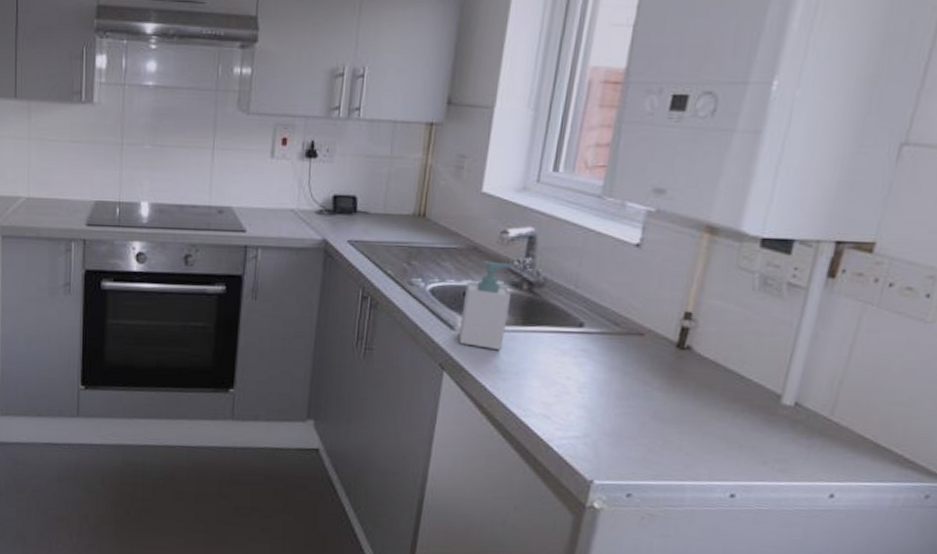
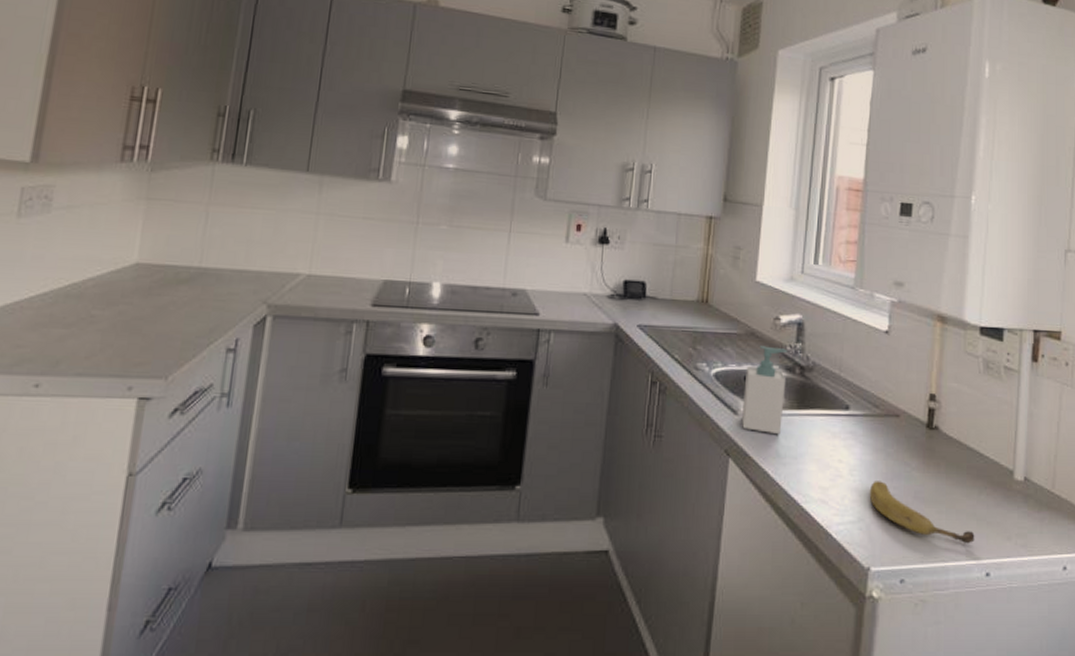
fruit: none [599,399,722,466] -> present [869,481,975,544]

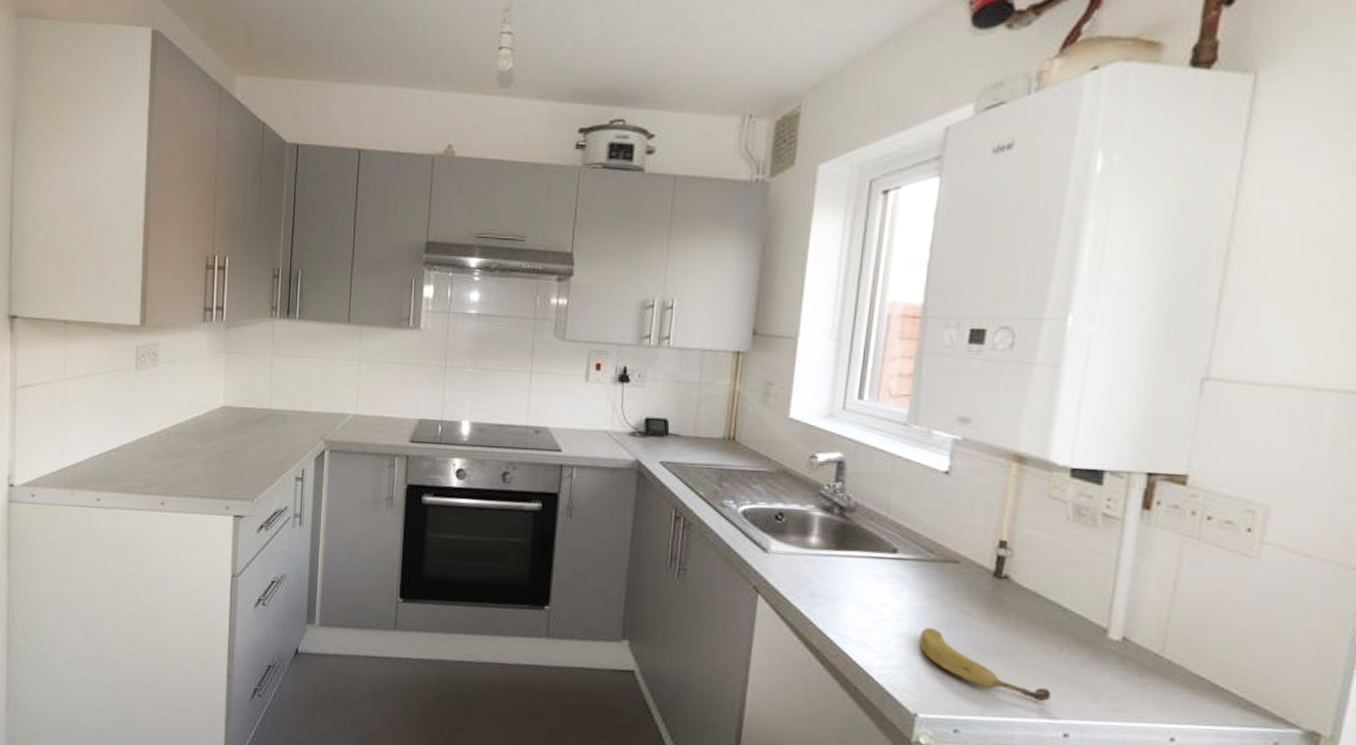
soap bottle: present [741,346,788,435] -> none [771,484,825,575]

